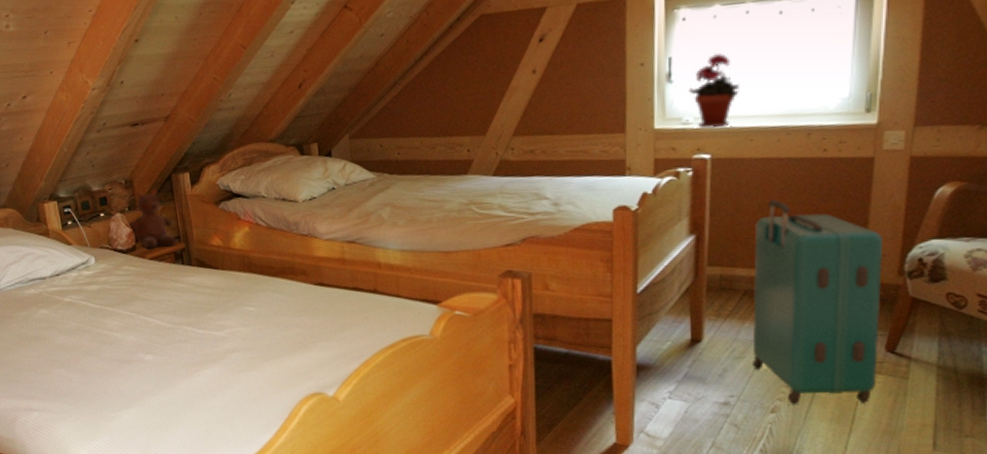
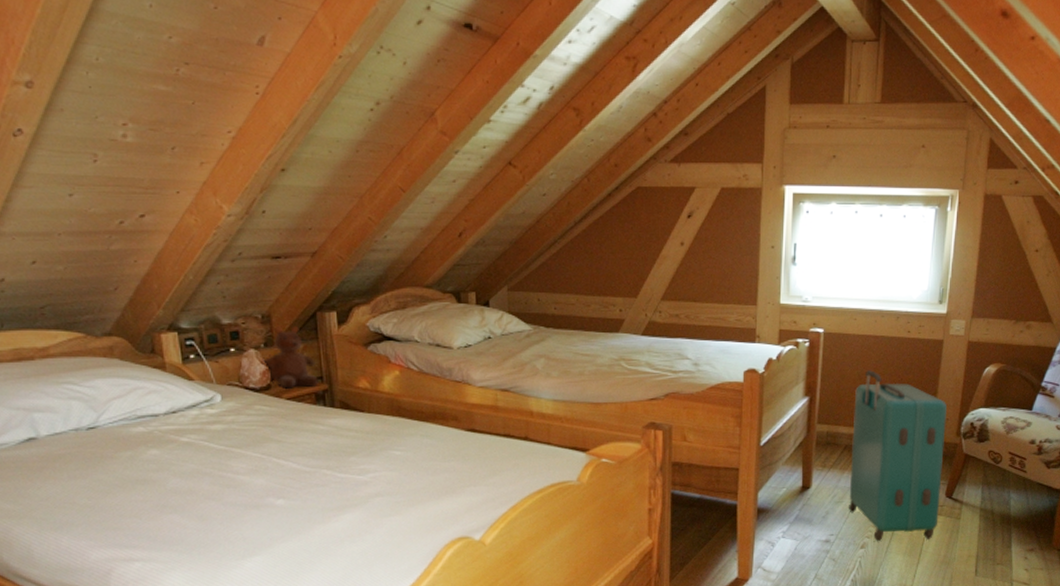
potted plant: present [688,53,739,129] -> none [808,244,848,307]

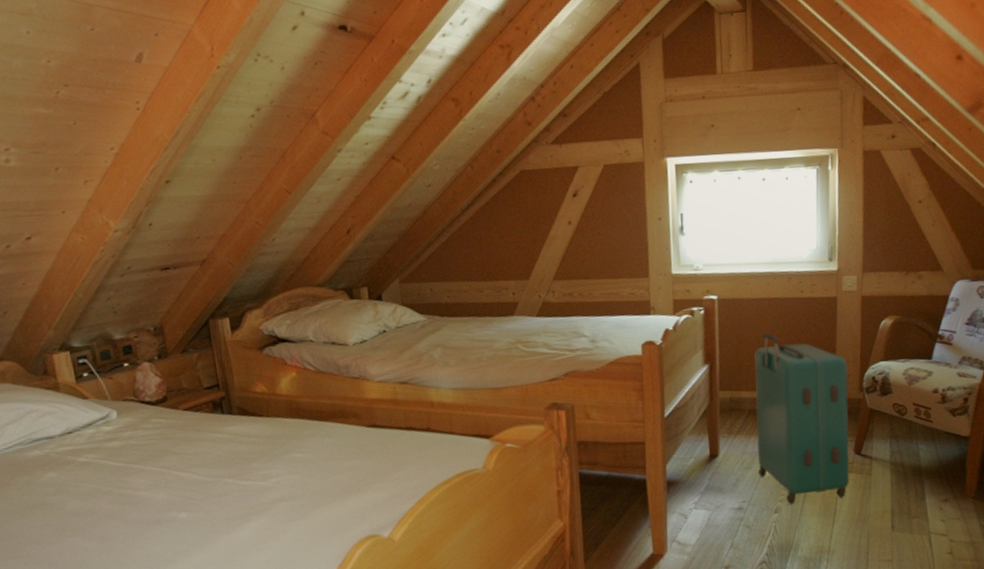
teddy bear: present [262,326,318,389] -> none [156,336,215,399]

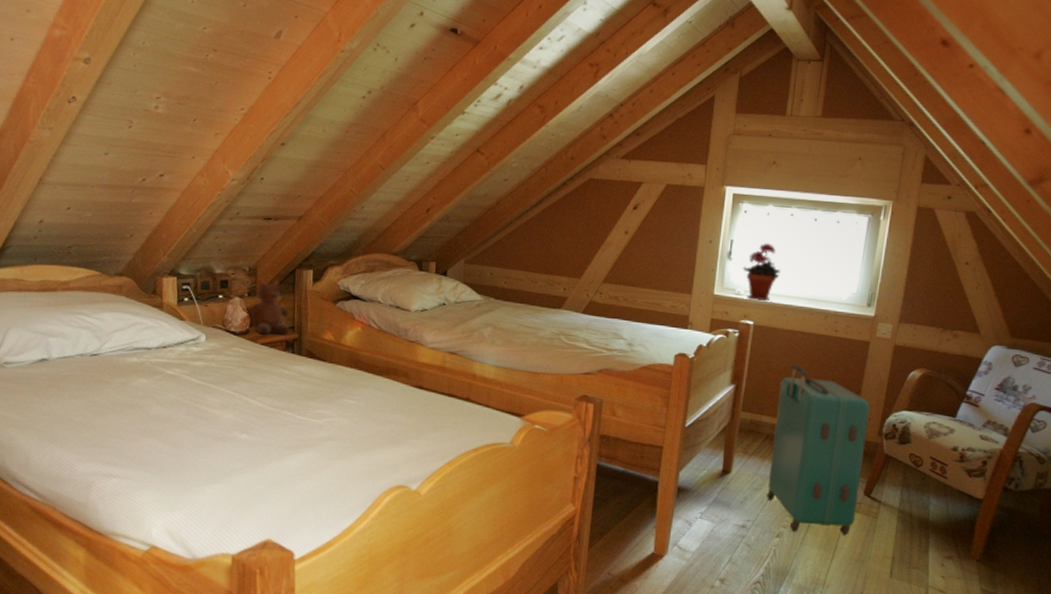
teddy bear: none [156,336,215,399] -> present [244,279,290,335]
potted plant: none [697,211,737,274] -> present [743,243,780,302]

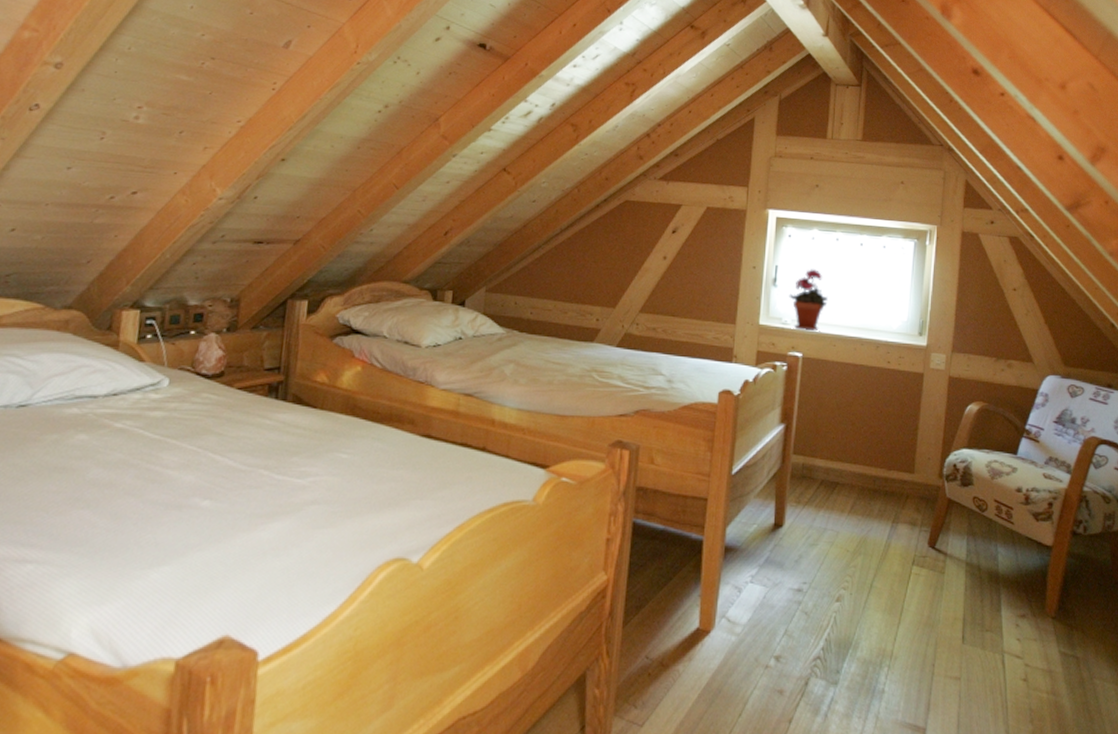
teddy bear: present [244,279,290,335] -> none [220,311,276,378]
suitcase: present [767,364,871,535] -> none [824,400,929,595]

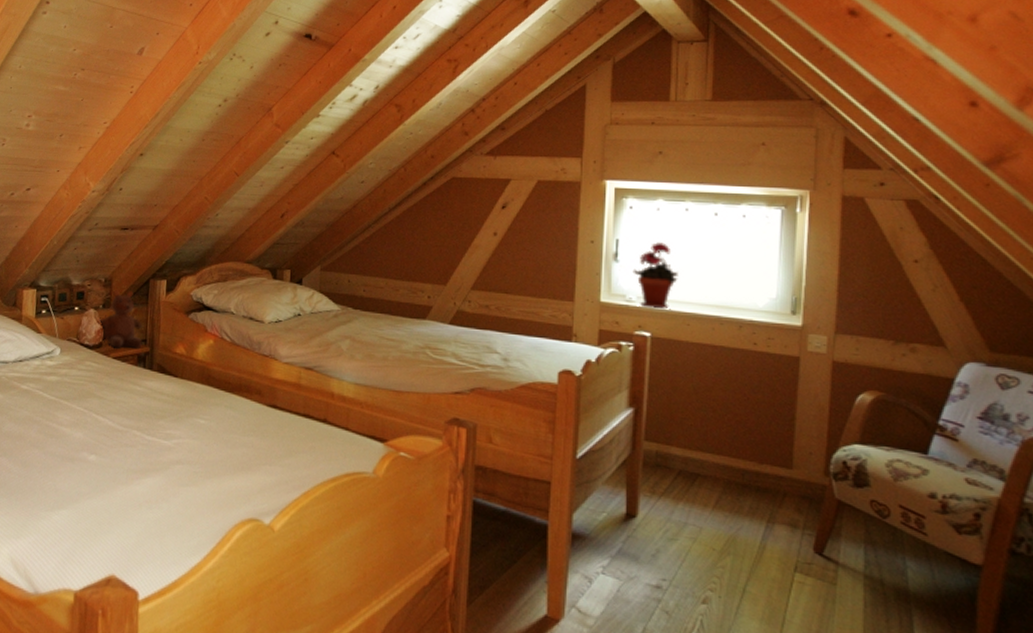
teddy bear: none [220,311,276,378] -> present [98,290,143,348]

